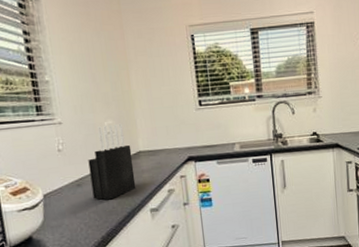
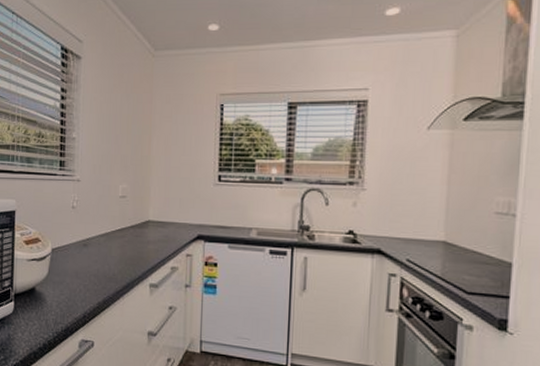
knife block: present [88,123,136,200] -> none [96,188,141,266]

